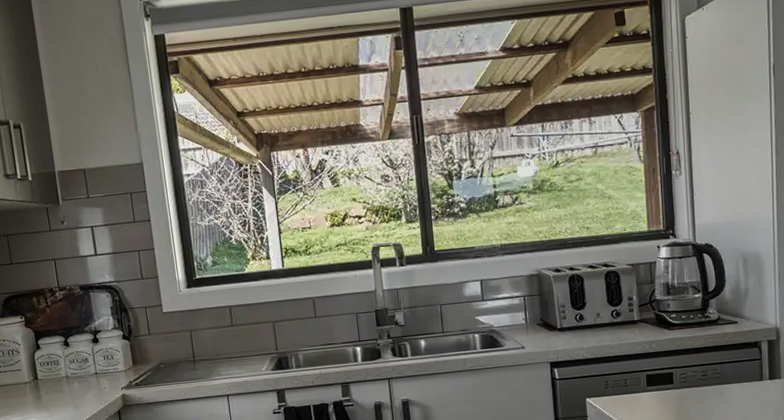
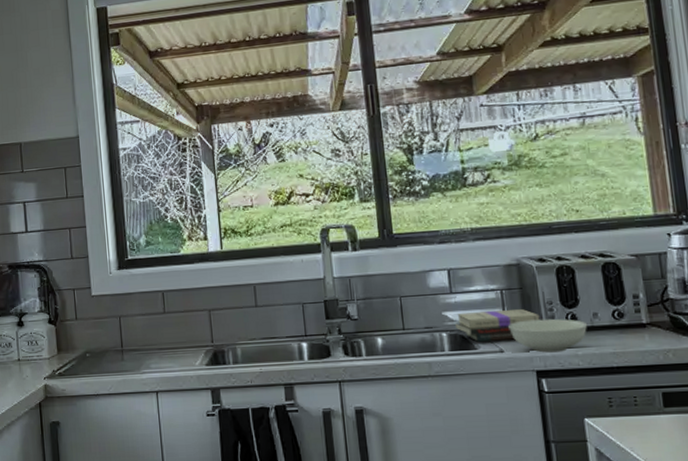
books: none [486,312,555,341] -> present [455,309,540,342]
bowl: none [529,319,592,348] -> present [508,318,588,353]

